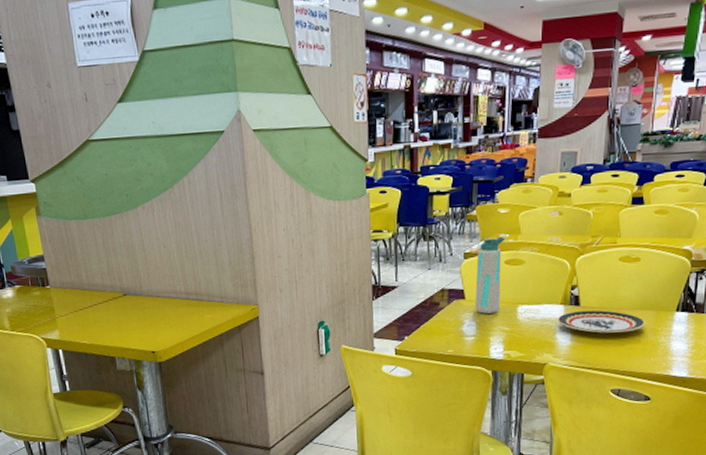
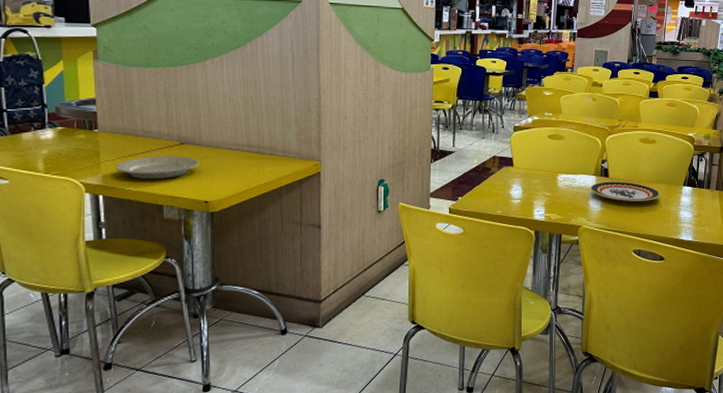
plate: none [68,307,143,333] -> present [115,156,200,180]
water bottle: present [475,236,505,314] -> none [521,114,549,180]

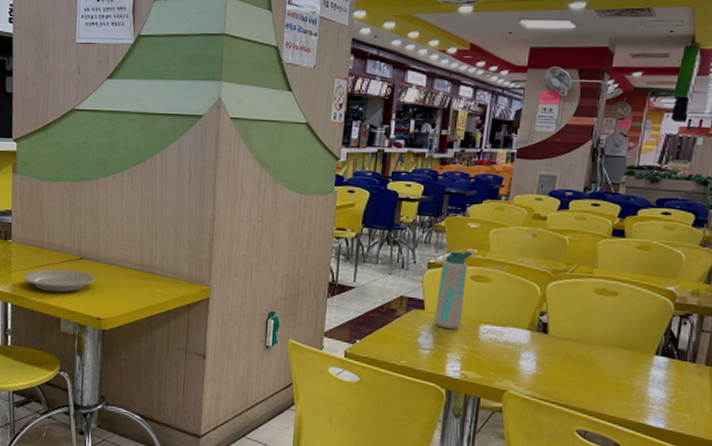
water bottle: none [521,114,549,180] -> present [434,251,473,329]
plate: present [590,181,660,201] -> none [521,338,620,370]

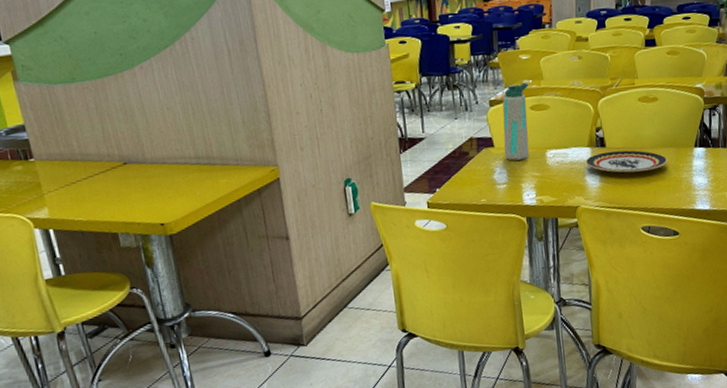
plate: present [22,269,96,293] -> none [59,177,148,208]
plate: none [521,338,620,370] -> present [585,150,668,173]

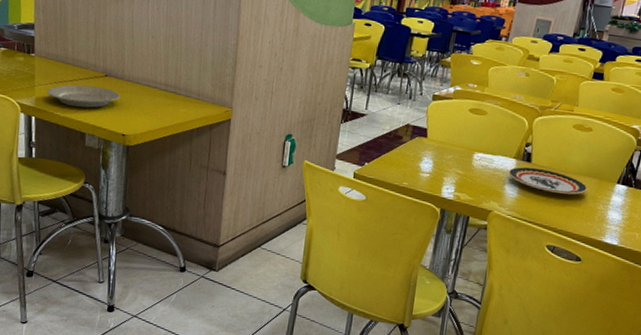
plate: none [59,177,148,208] -> present [46,84,121,108]
water bottle: present [502,82,530,161] -> none [435,85,474,156]

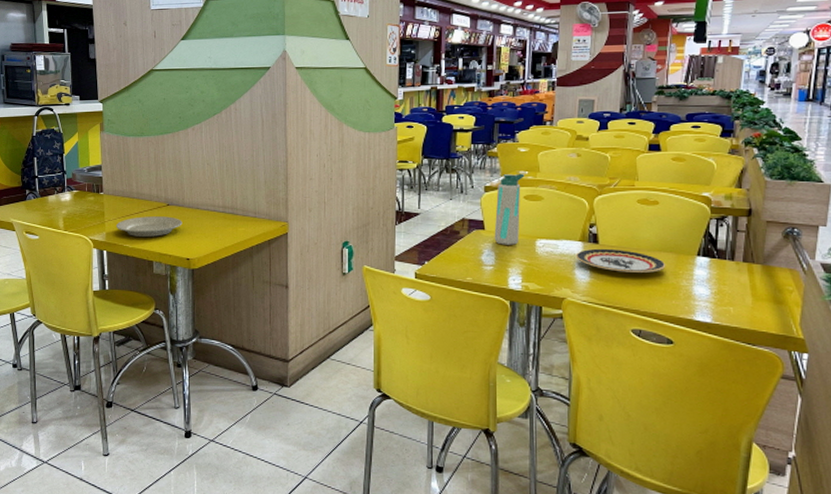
water bottle: none [435,85,474,156] -> present [494,173,525,245]

